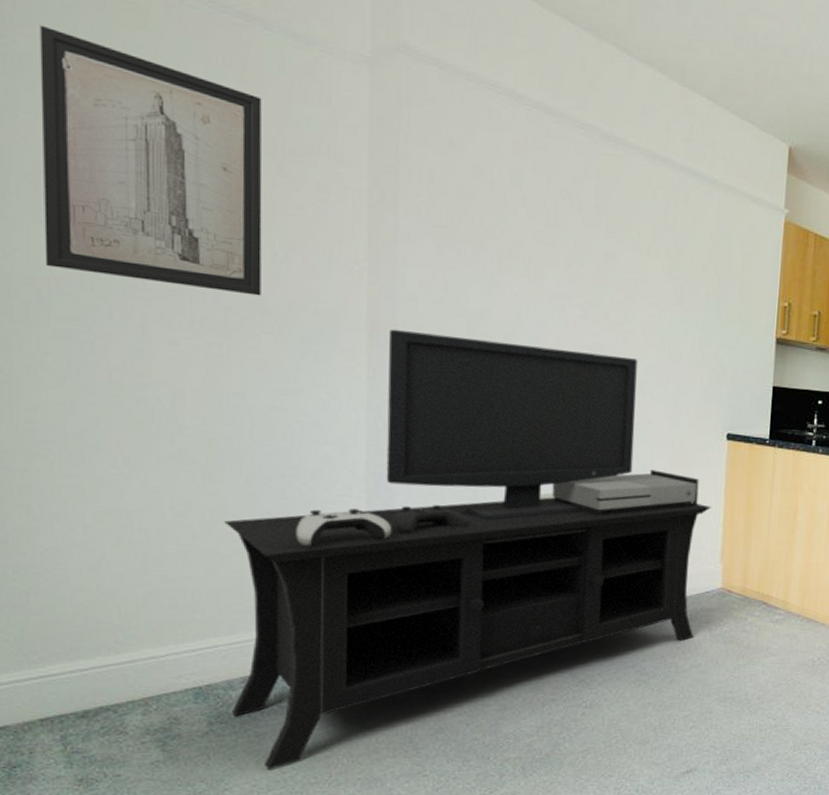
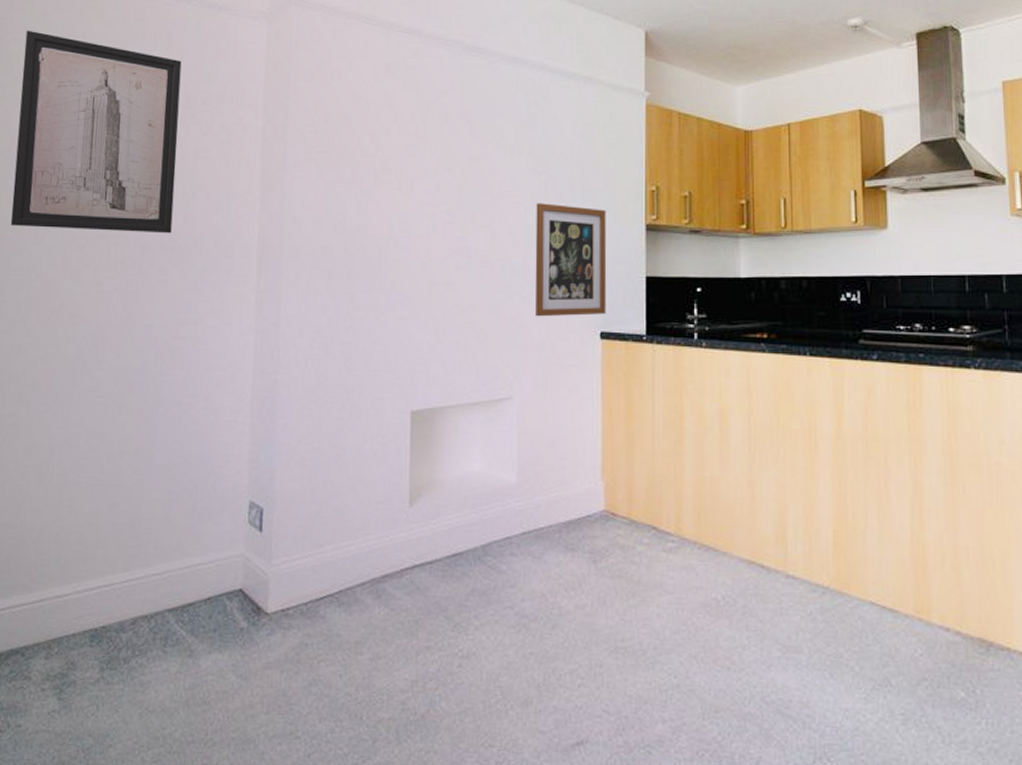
media console: present [224,328,711,769] -> none [121,252,588,724]
wall art: none [666,306,739,418] -> present [535,203,607,317]

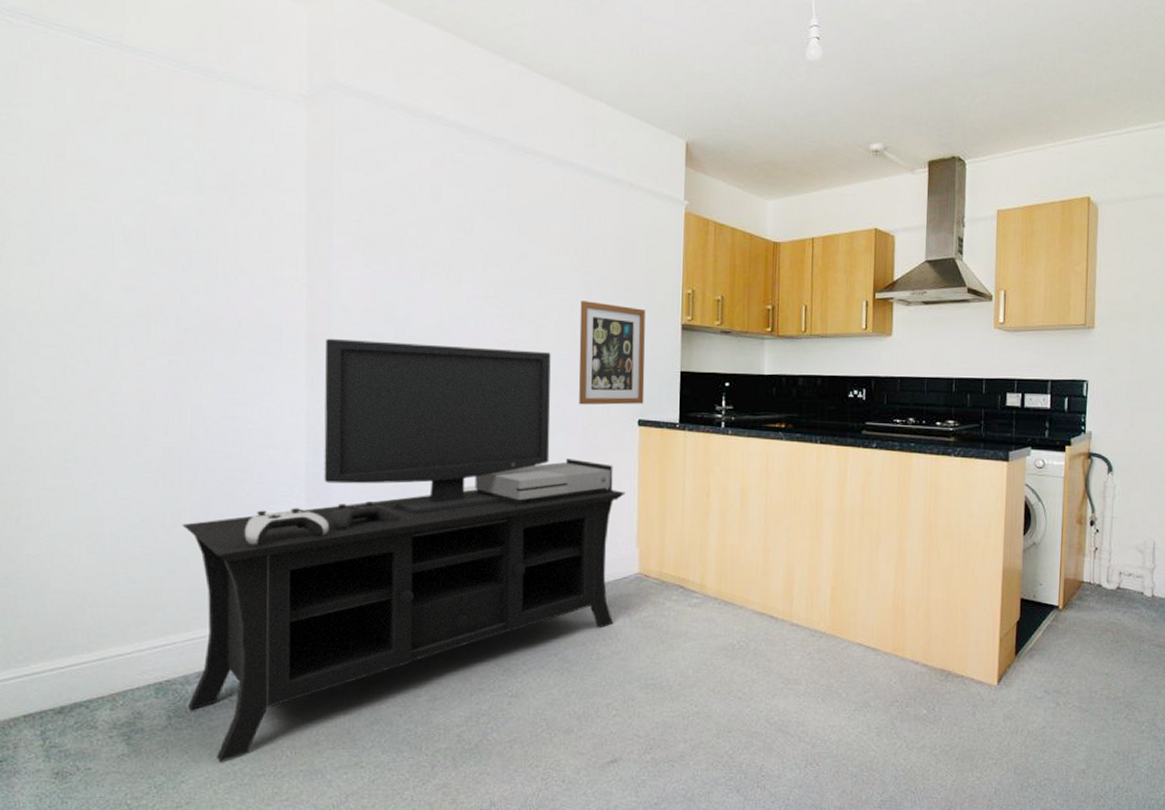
wall art: present [10,30,182,234] -> none [35,94,216,316]
media console: none [121,252,588,724] -> present [182,338,626,762]

